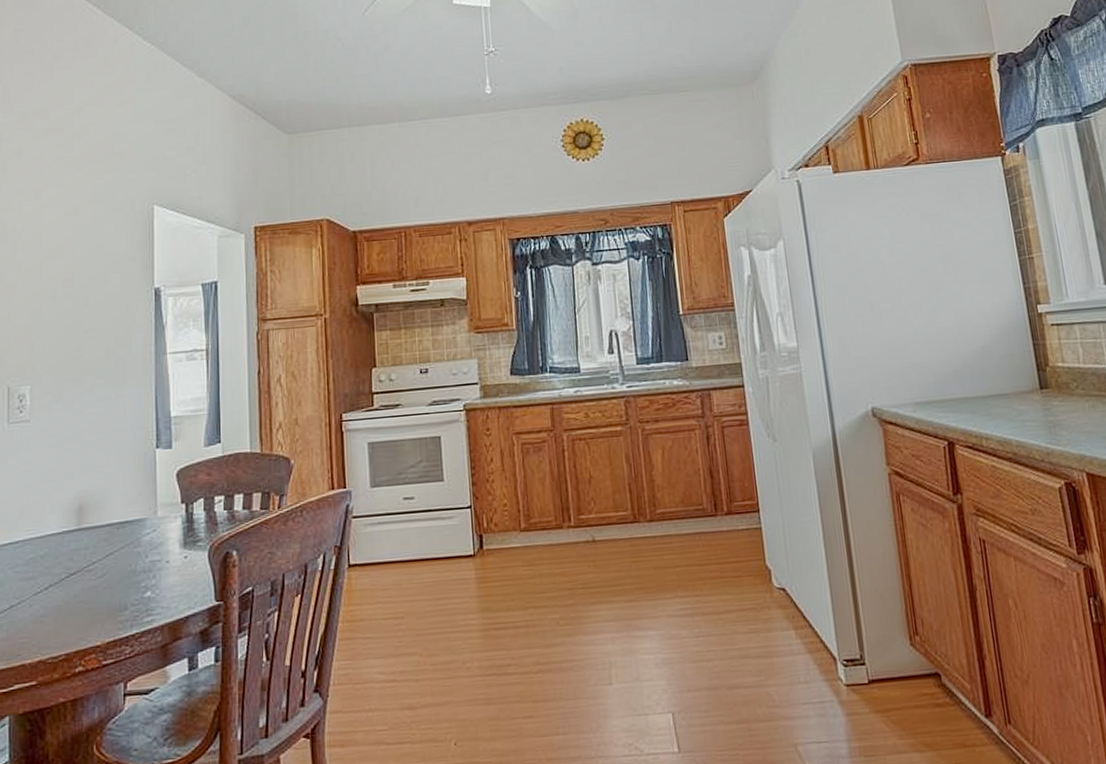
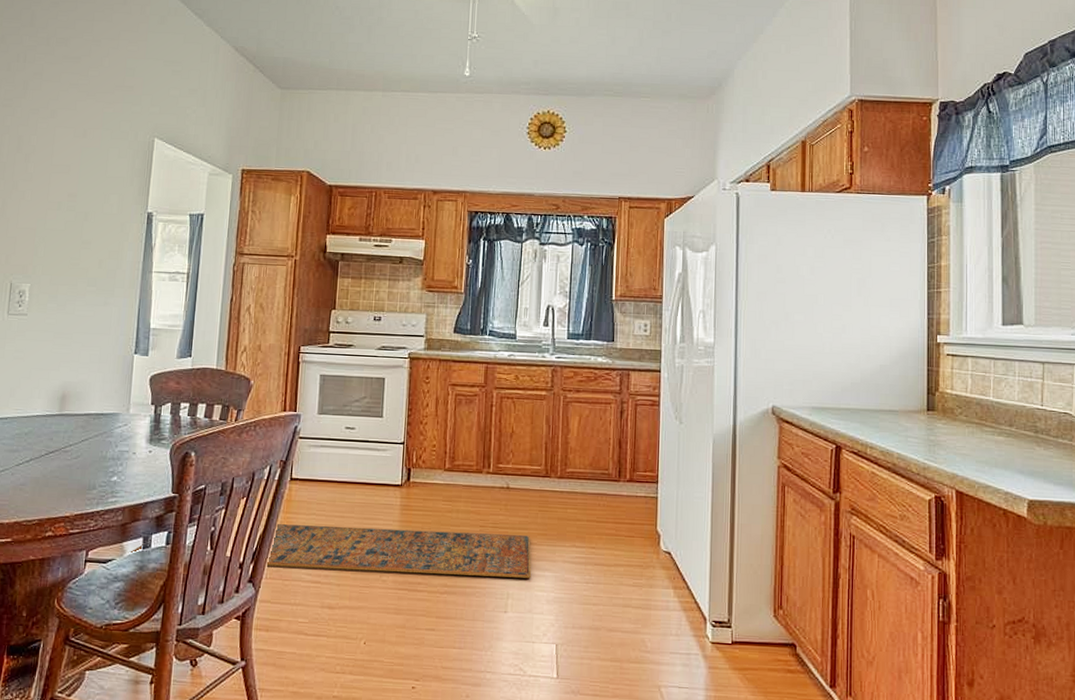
rug: none [172,592,634,679] -> present [128,524,532,578]

